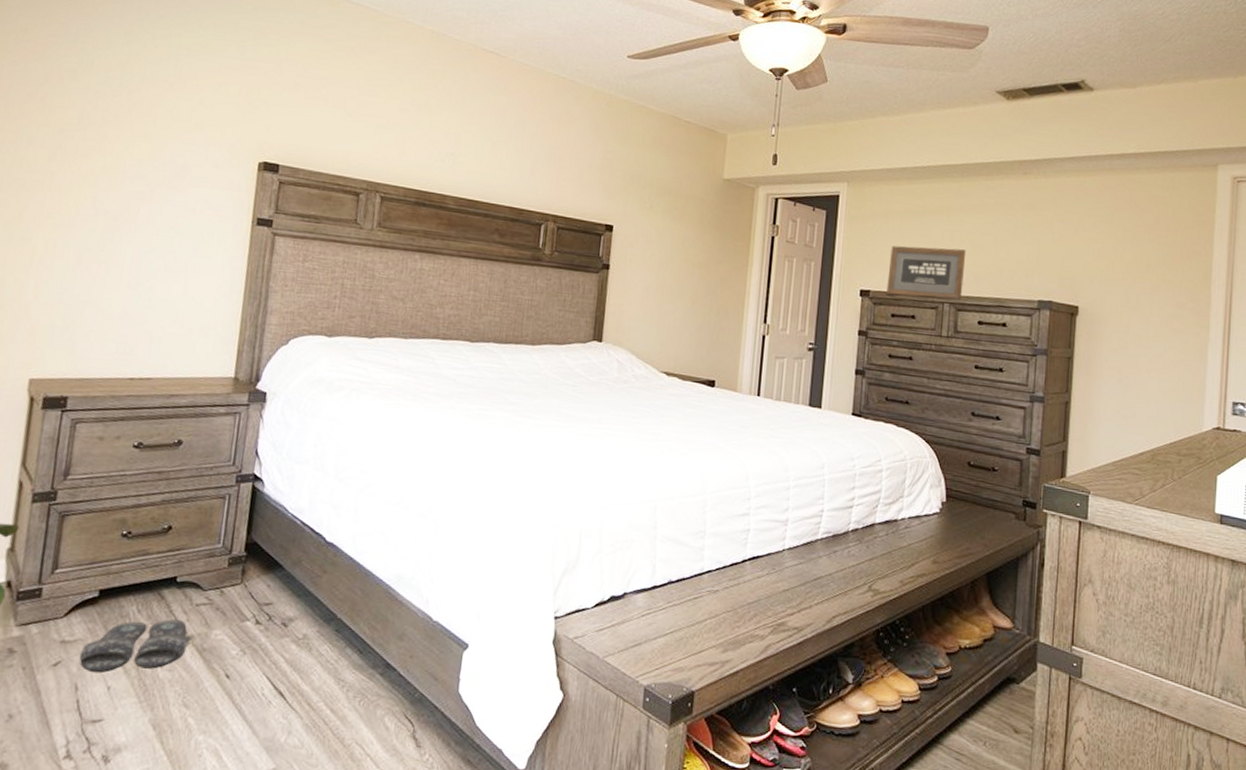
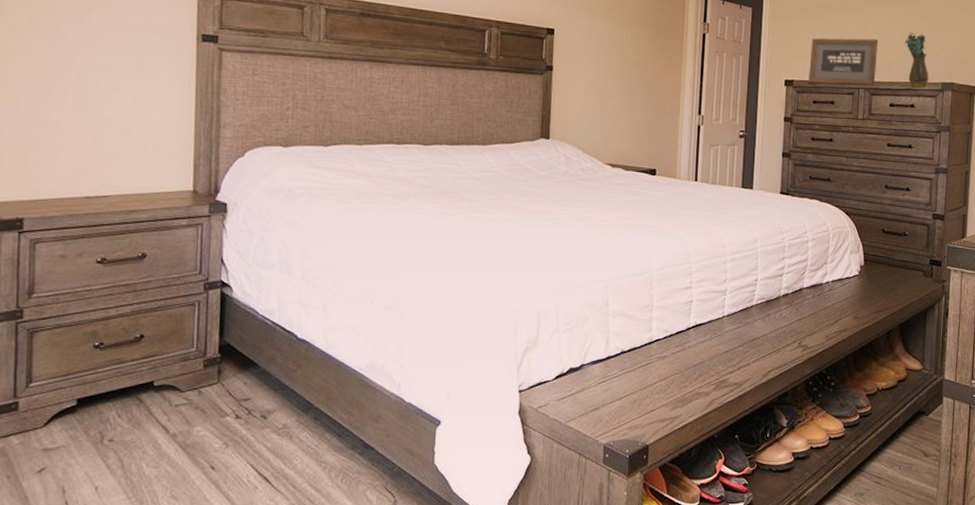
slippers: present [79,619,193,672] -> none [63,421,175,474]
vase: none [997,243,1024,306] -> present [905,32,929,89]

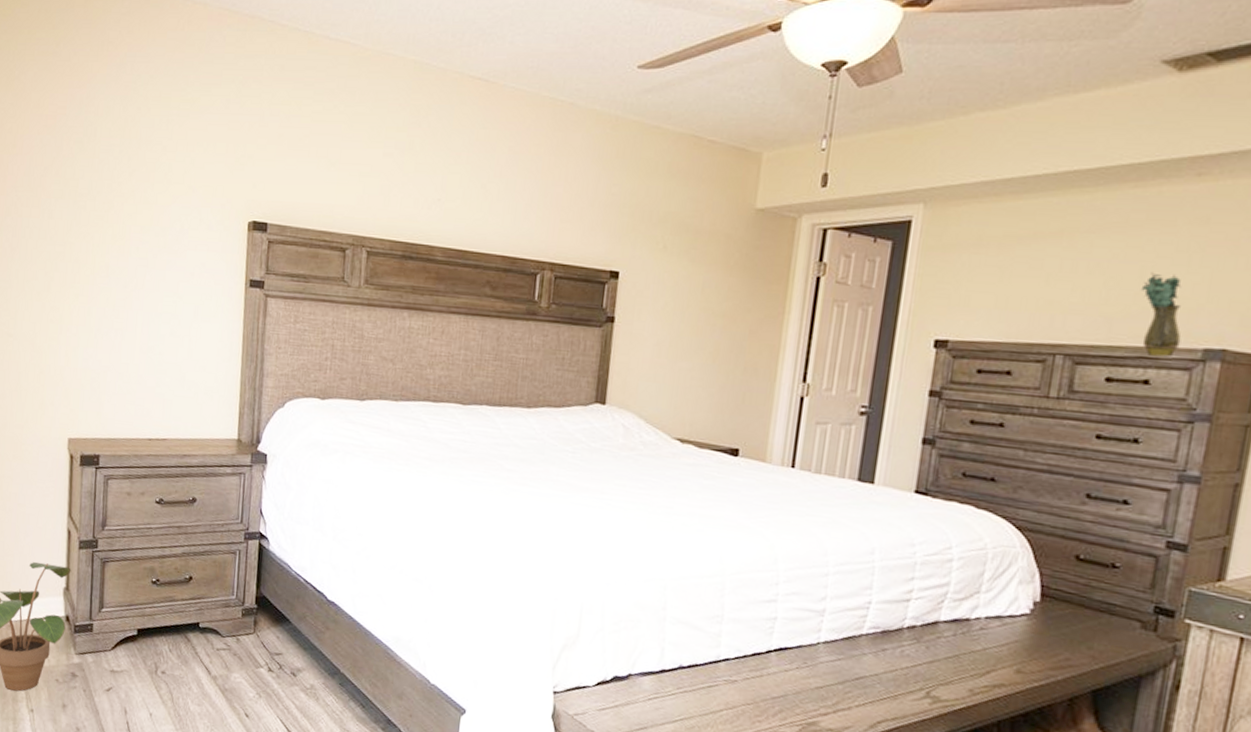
picture frame: present [808,38,879,86] -> none [972,282,1095,352]

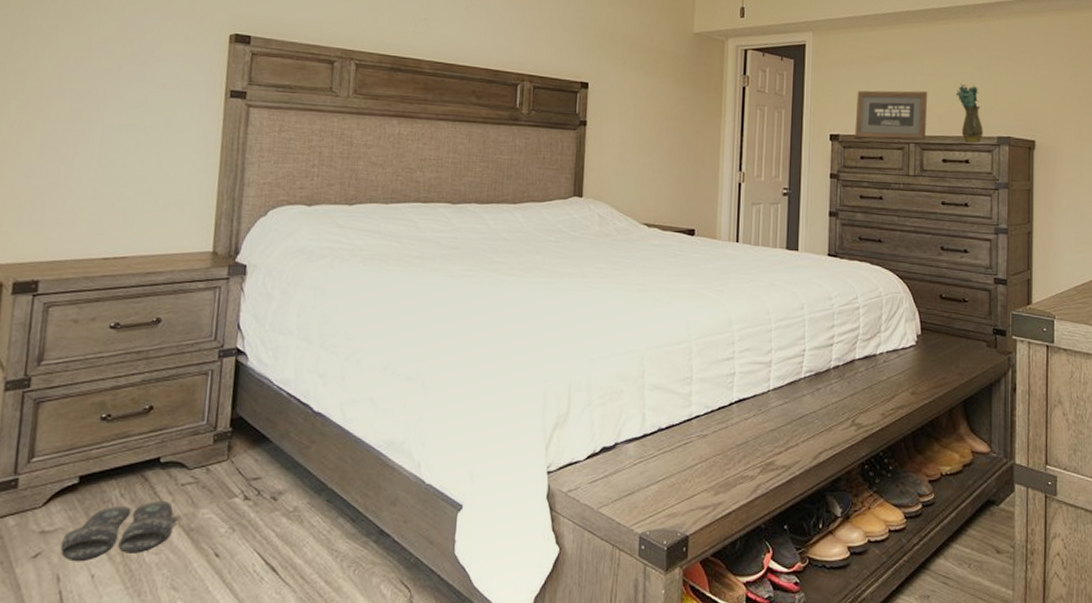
slippers: none [126,659,216,702] -> present [60,501,179,561]
picture frame: none [972,282,1095,352] -> present [855,90,928,141]

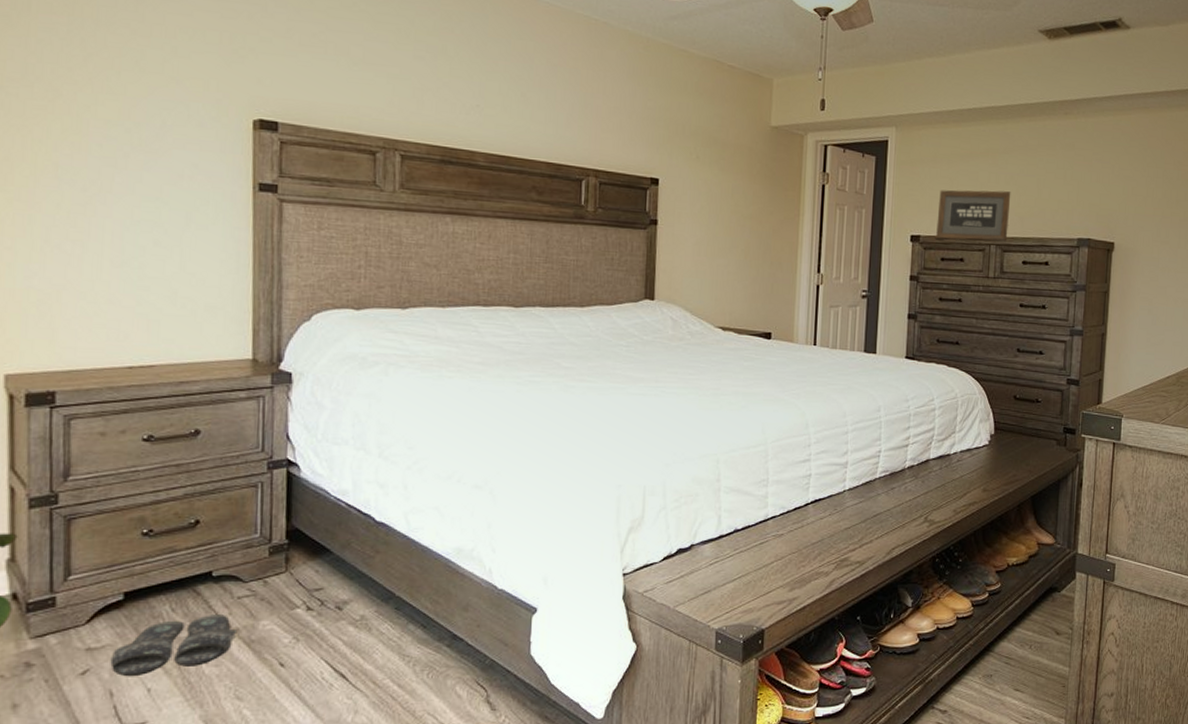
vase: present [957,83,984,143] -> none [1039,183,1065,245]

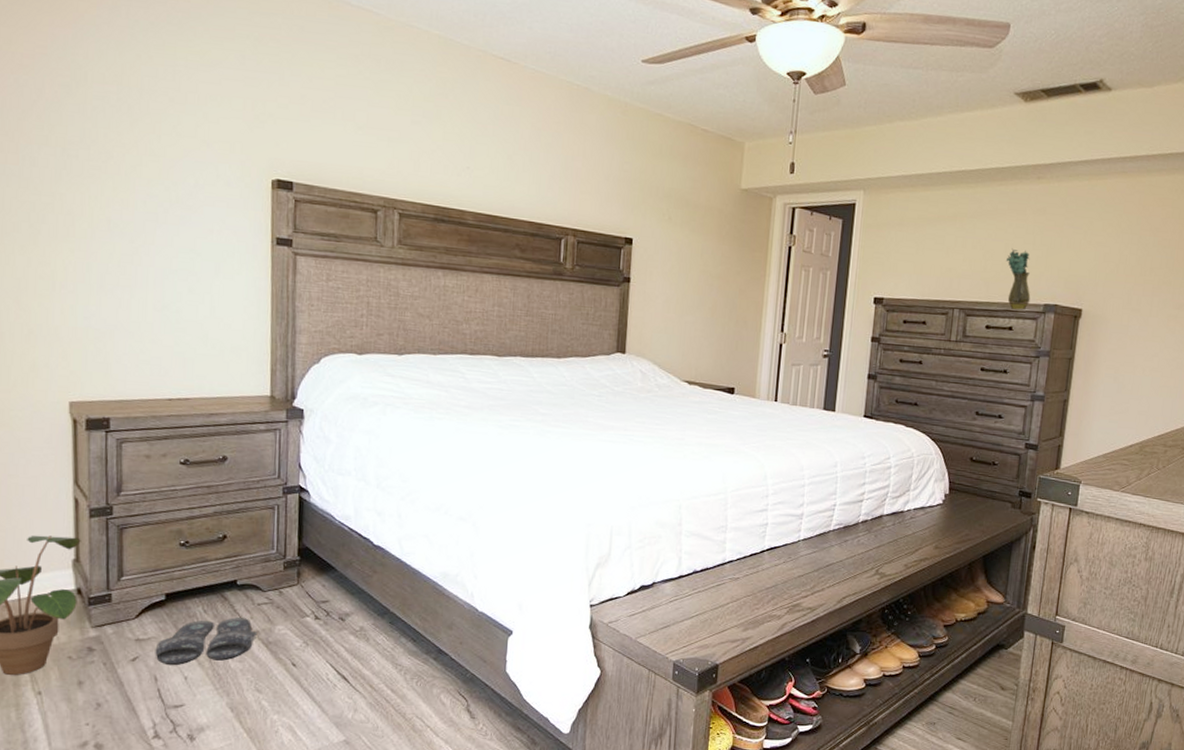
picture frame: present [936,190,1011,242] -> none [899,253,978,306]
vase: none [1039,183,1065,245] -> present [1007,248,1031,310]

